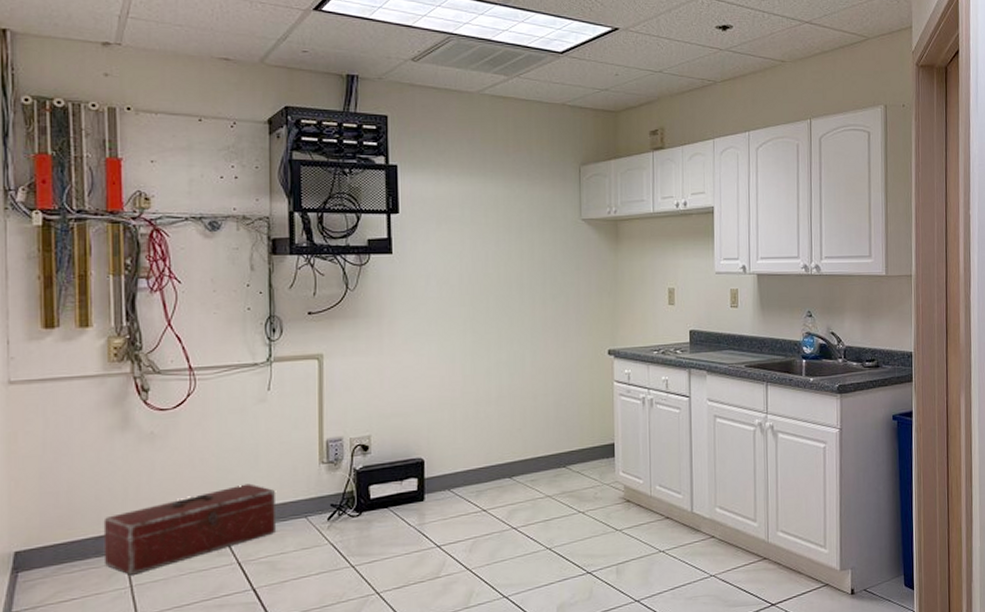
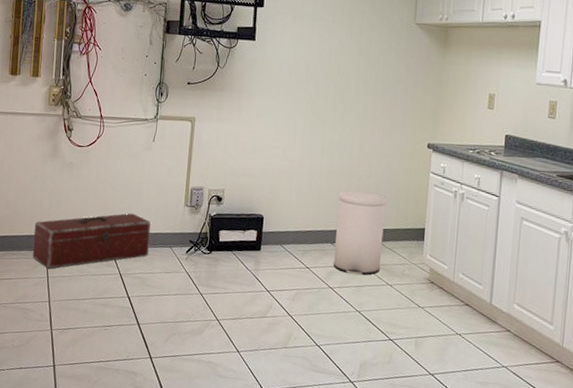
pedal bin: none [514,412,570,509] -> present [333,190,386,276]

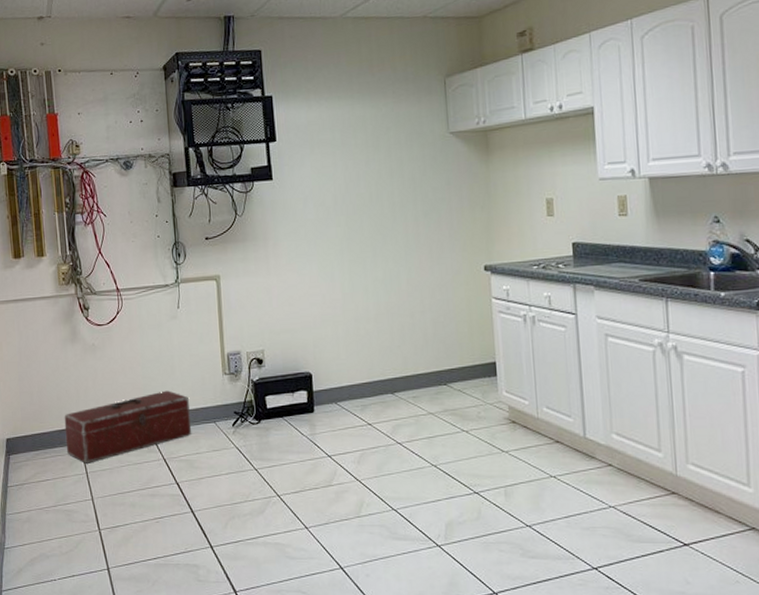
pedal bin: present [333,190,386,276] -> none [392,329,452,426]

